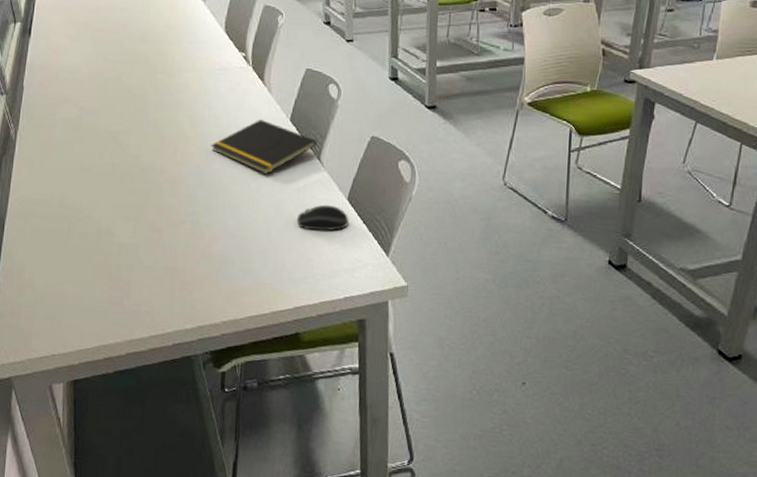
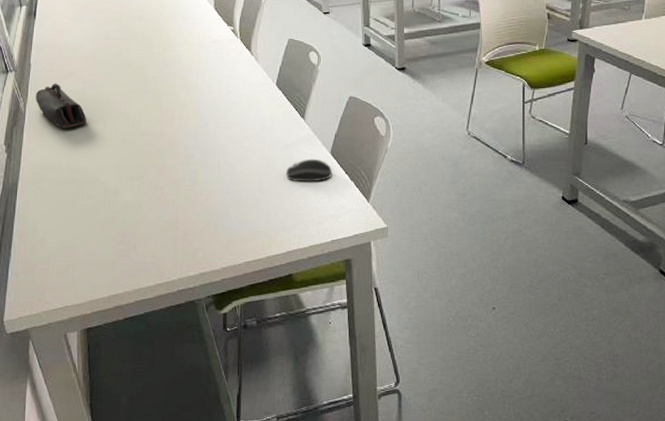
pencil case: none [27,109,82,160] -> present [35,83,87,129]
notepad: present [211,120,317,175] -> none [205,86,301,134]

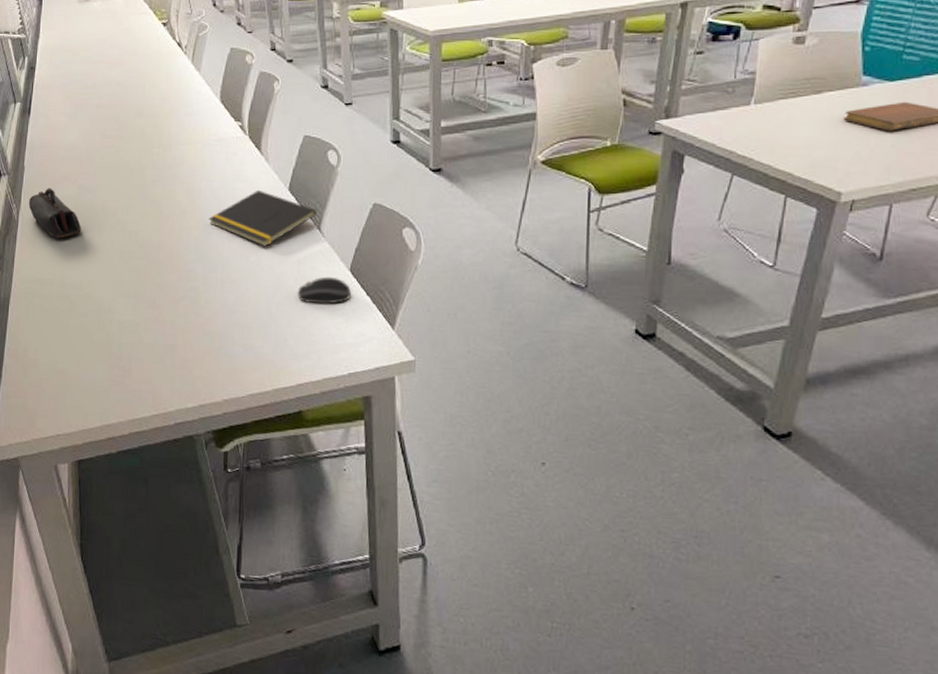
notepad: none [205,86,301,134] -> present [208,191,317,247]

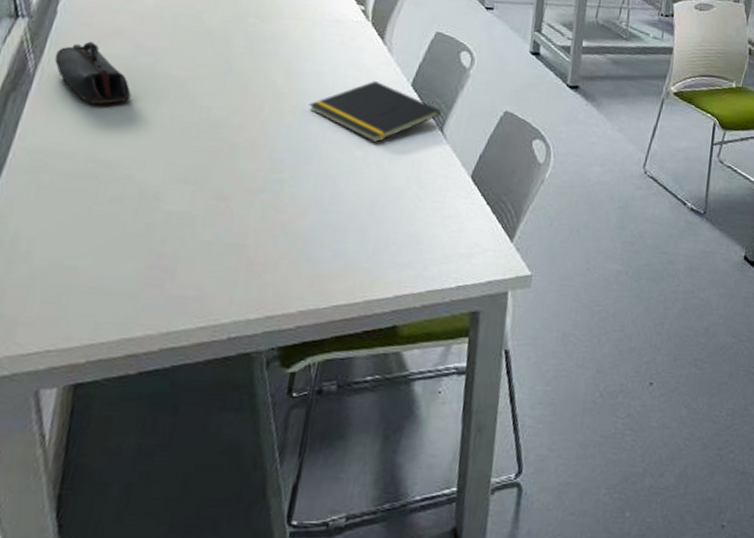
computer mouse: present [297,276,352,304] -> none [407,180,471,211]

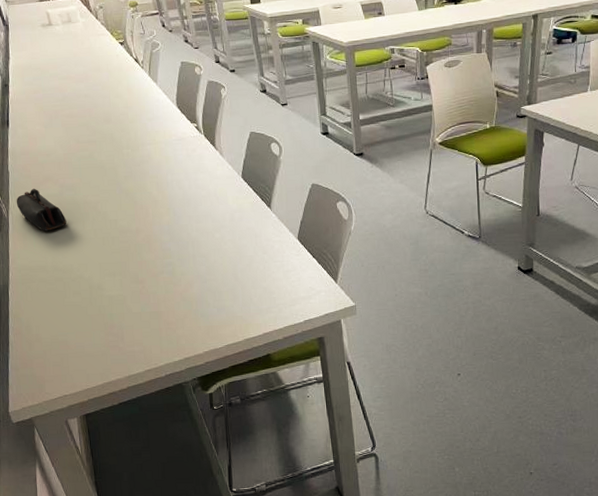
notepad: present [309,81,441,143] -> none [177,179,267,225]

